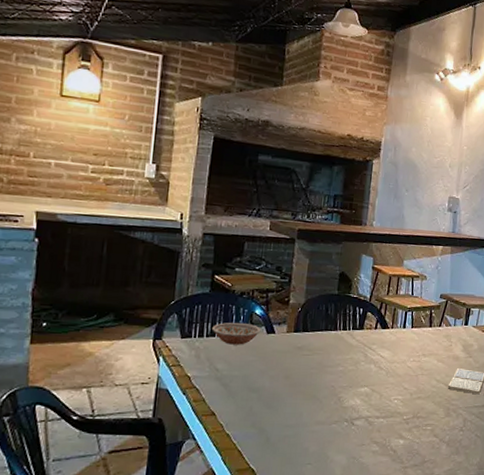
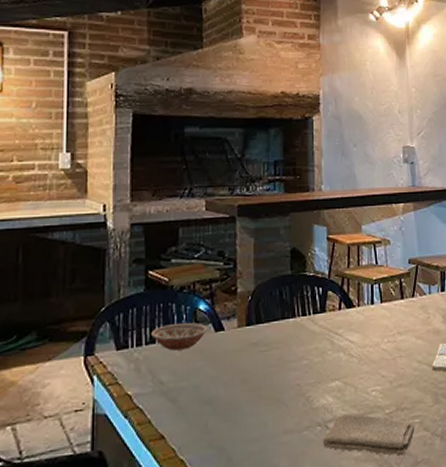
washcloth: none [348,415,427,454] -> present [323,414,415,456]

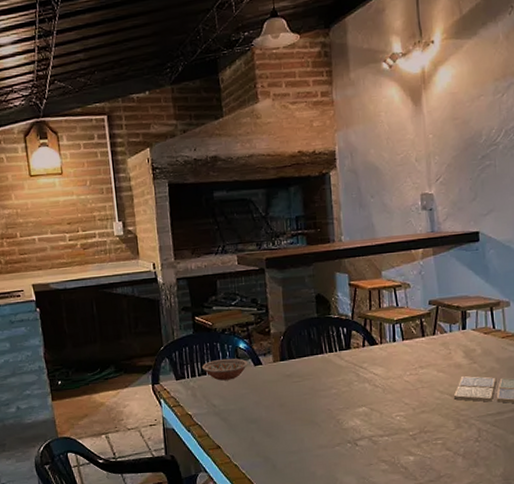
washcloth: present [323,414,415,456] -> none [353,434,438,470]

